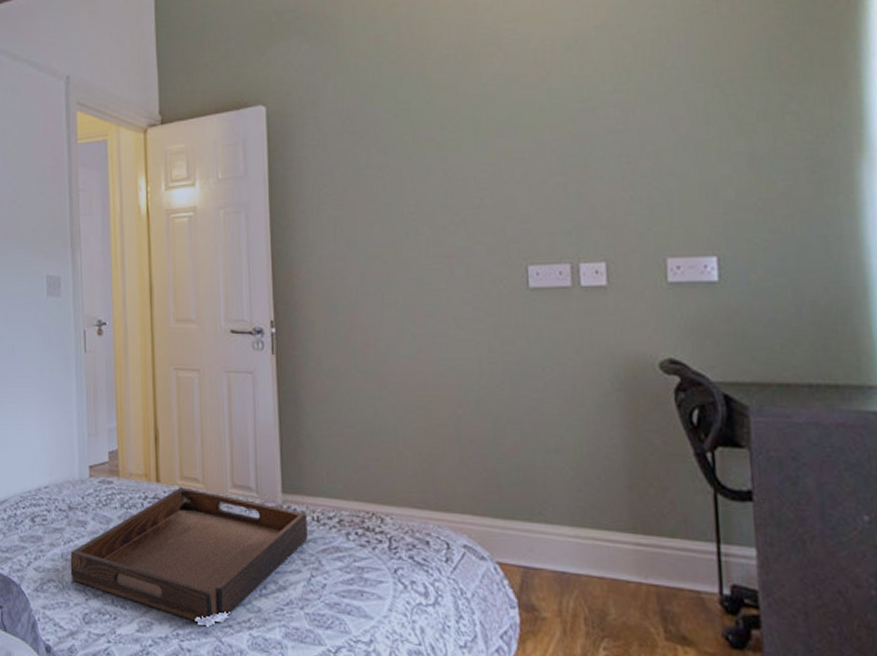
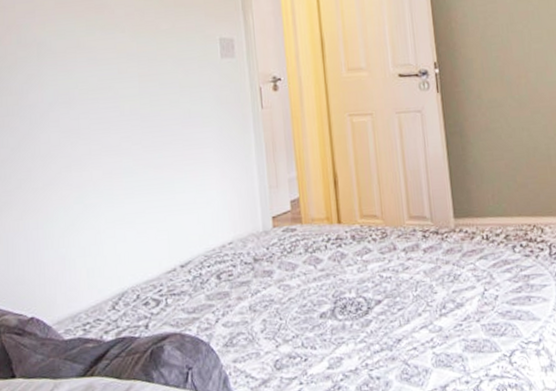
serving tray: present [70,487,308,621] -> none [258,225,480,350]

